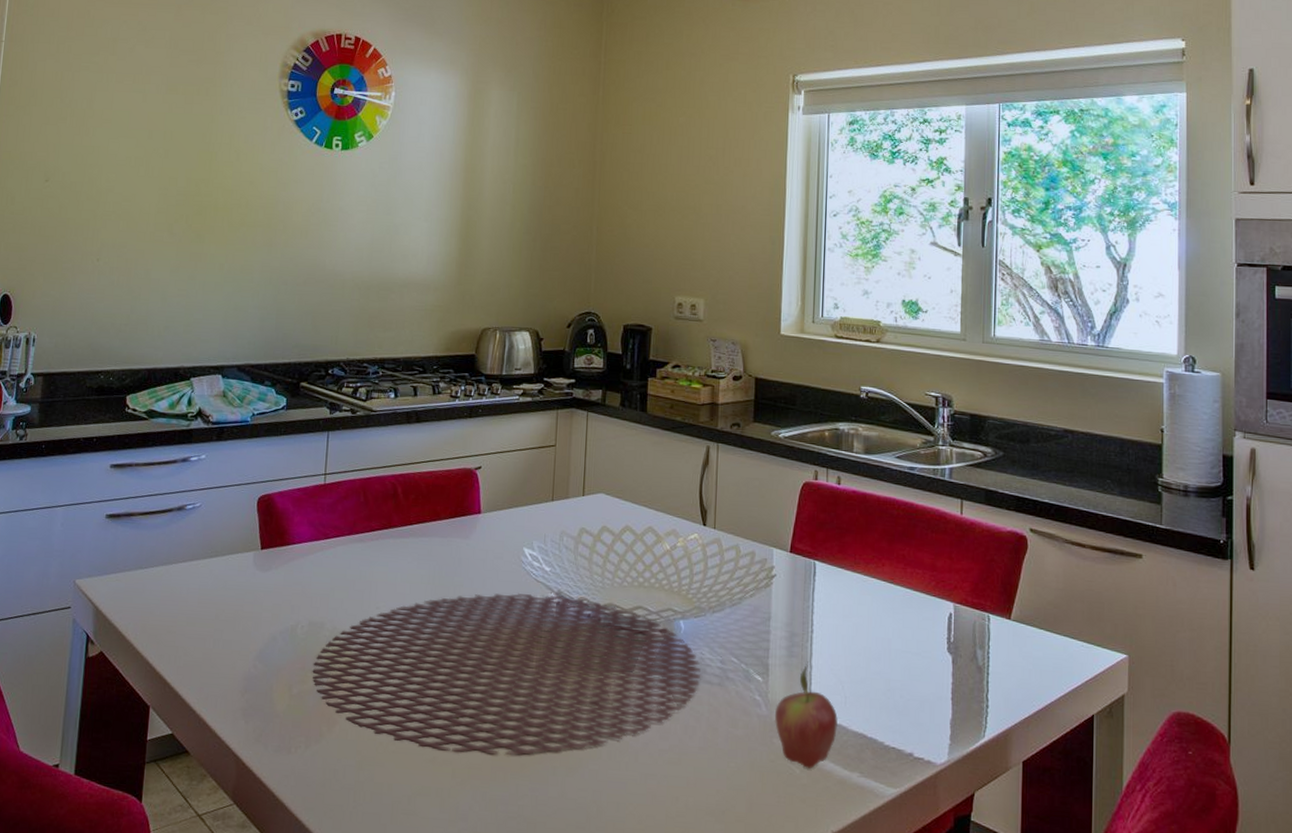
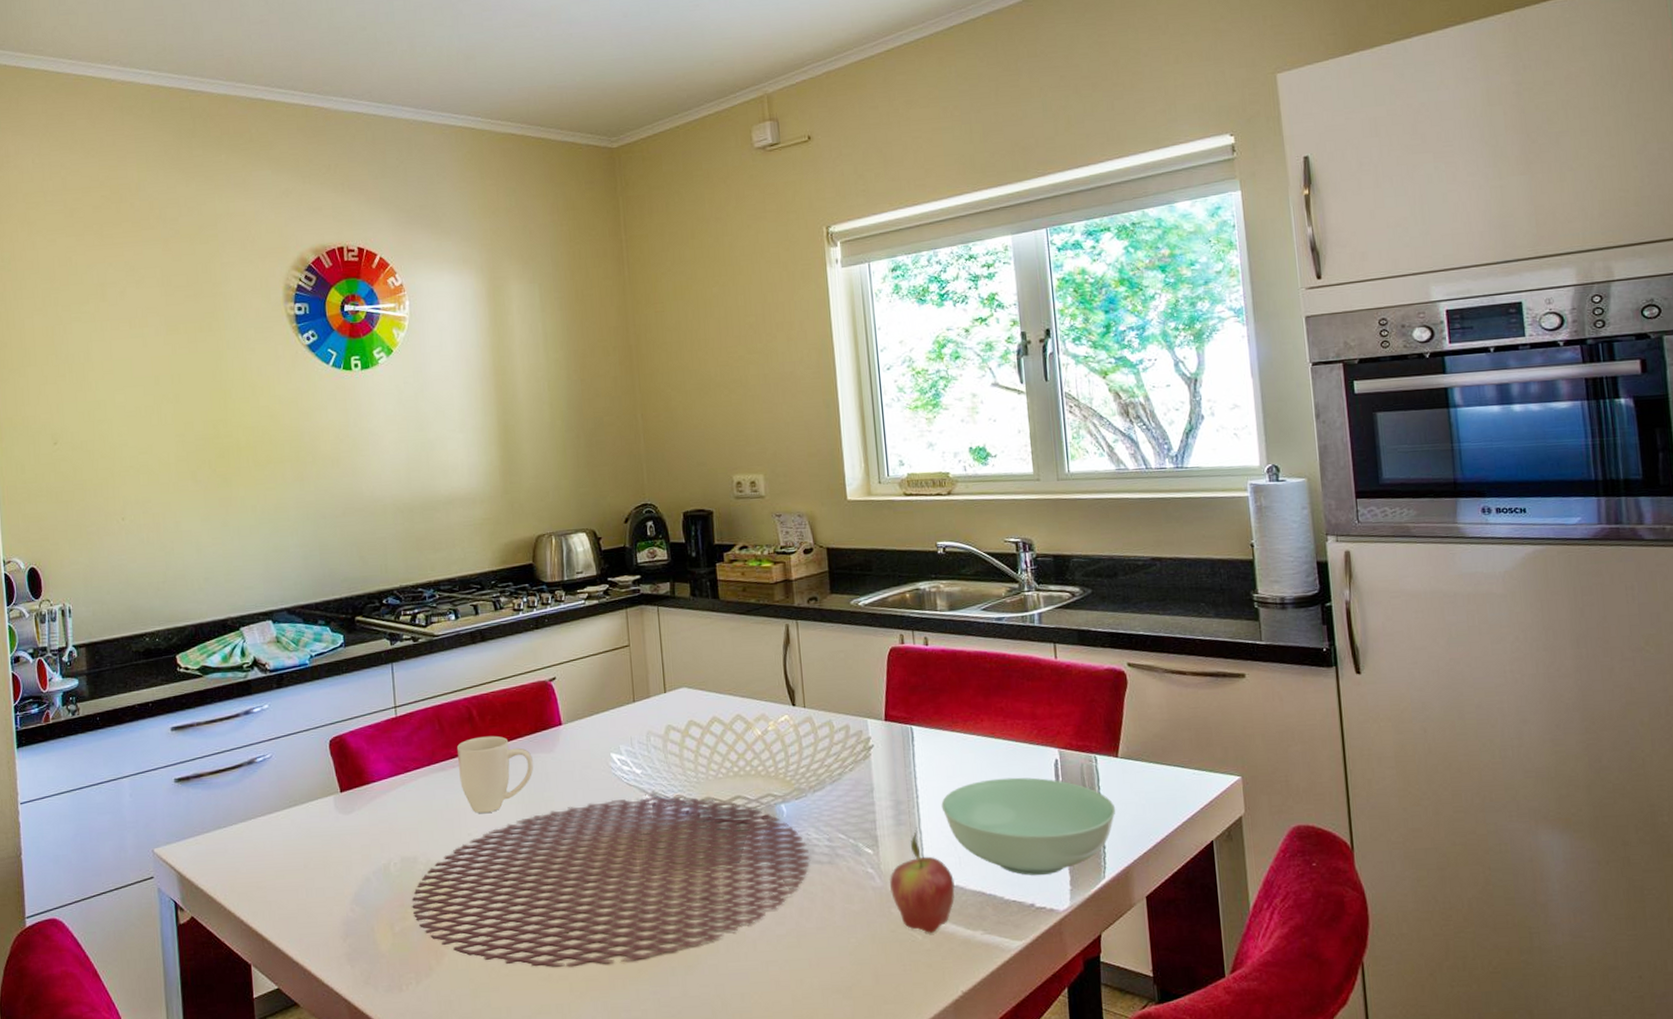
mug: none [376,514,449,590] -> present [456,735,534,814]
bowl: none [834,624,1003,726] -> present [941,777,1116,876]

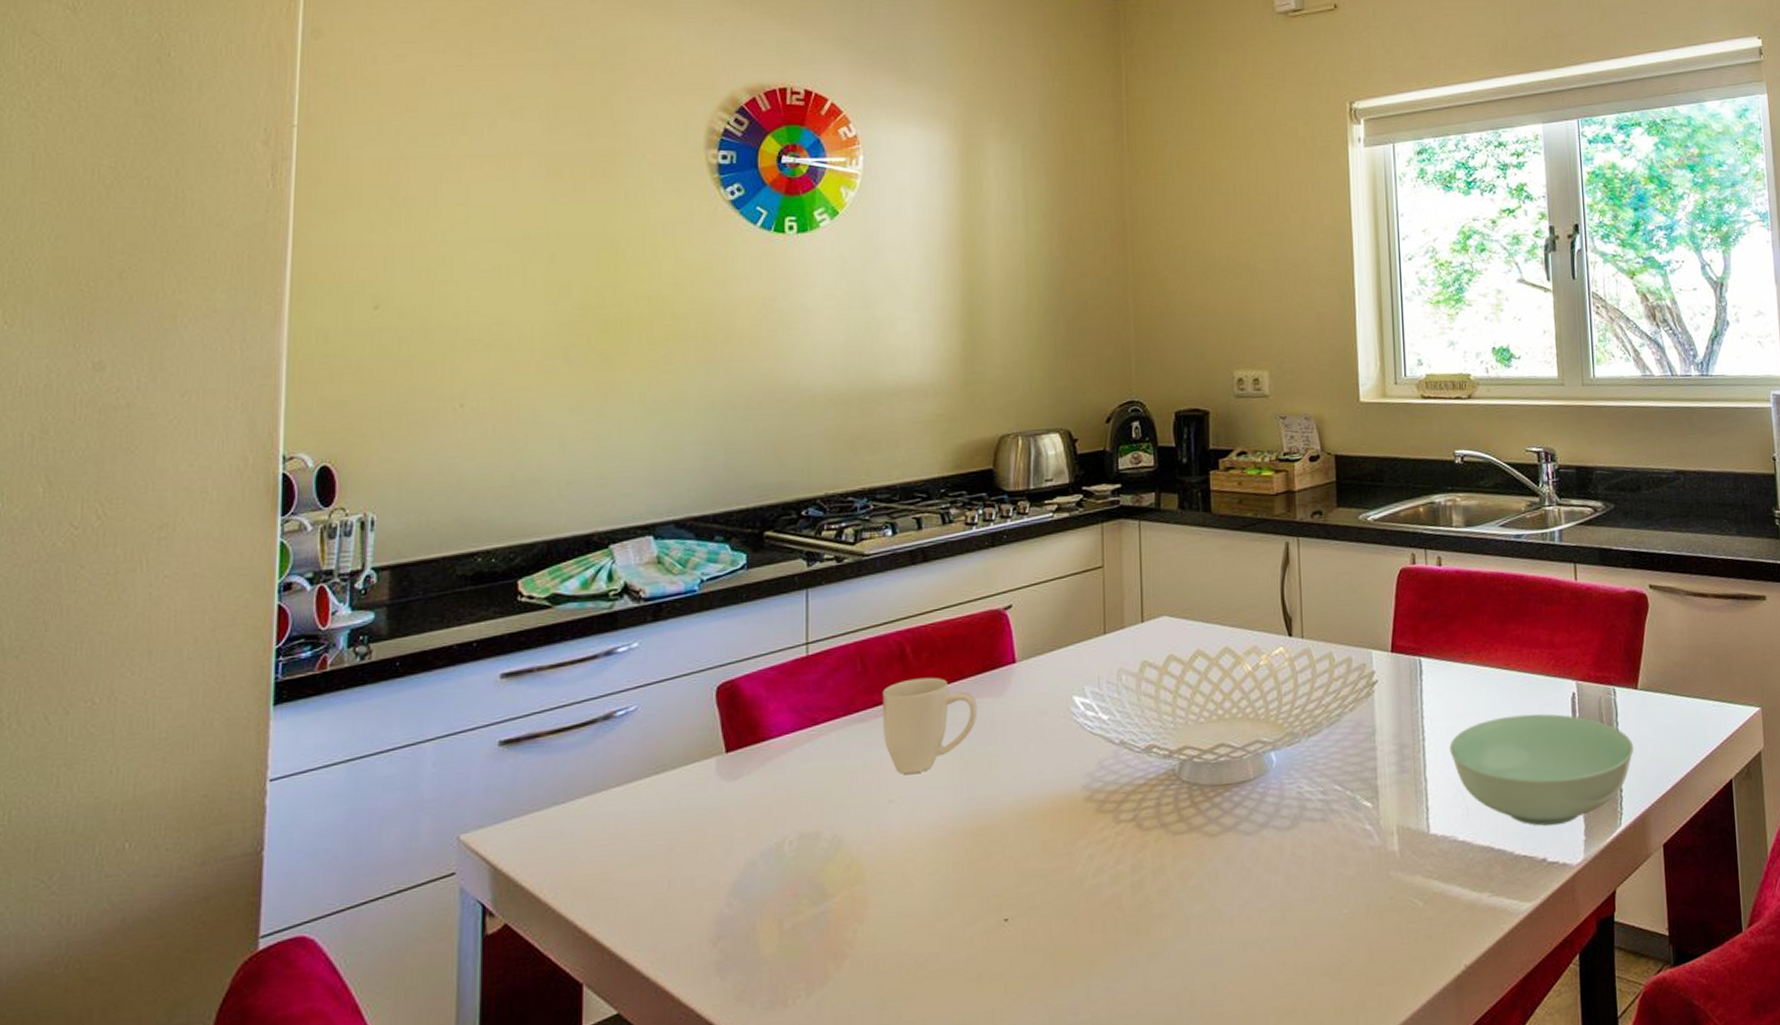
place mat: present [412,797,810,967] -> none [810,747,1300,966]
fruit: present [889,827,955,933] -> none [1388,775,1461,899]

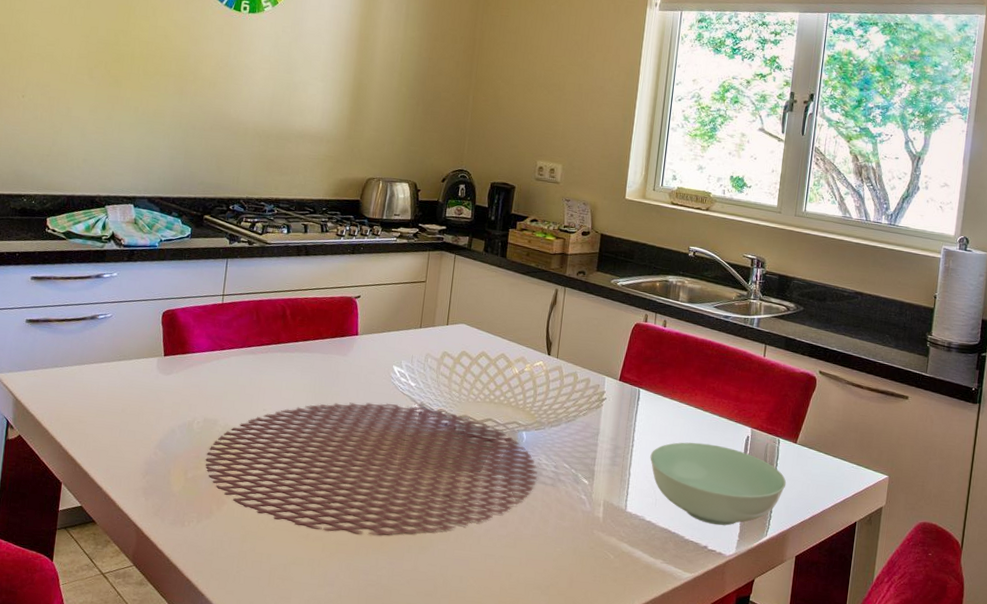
place mat: none [810,747,1300,966] -> present [206,402,537,536]
mug: present [882,677,978,775] -> none [265,332,329,395]

